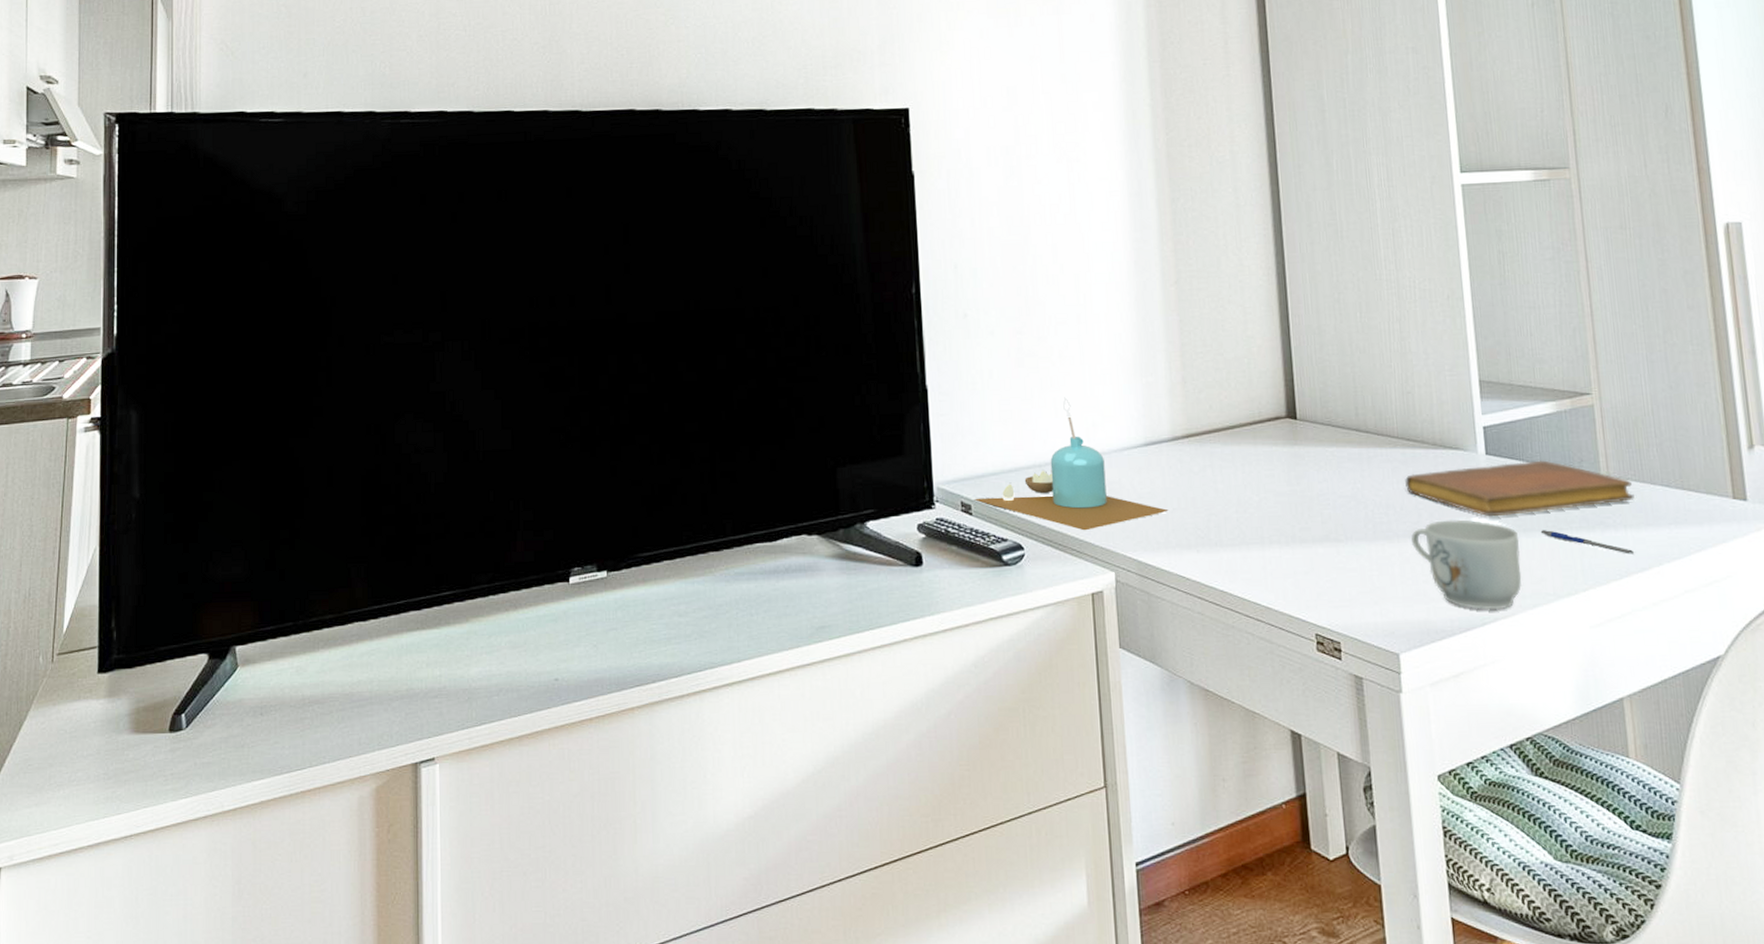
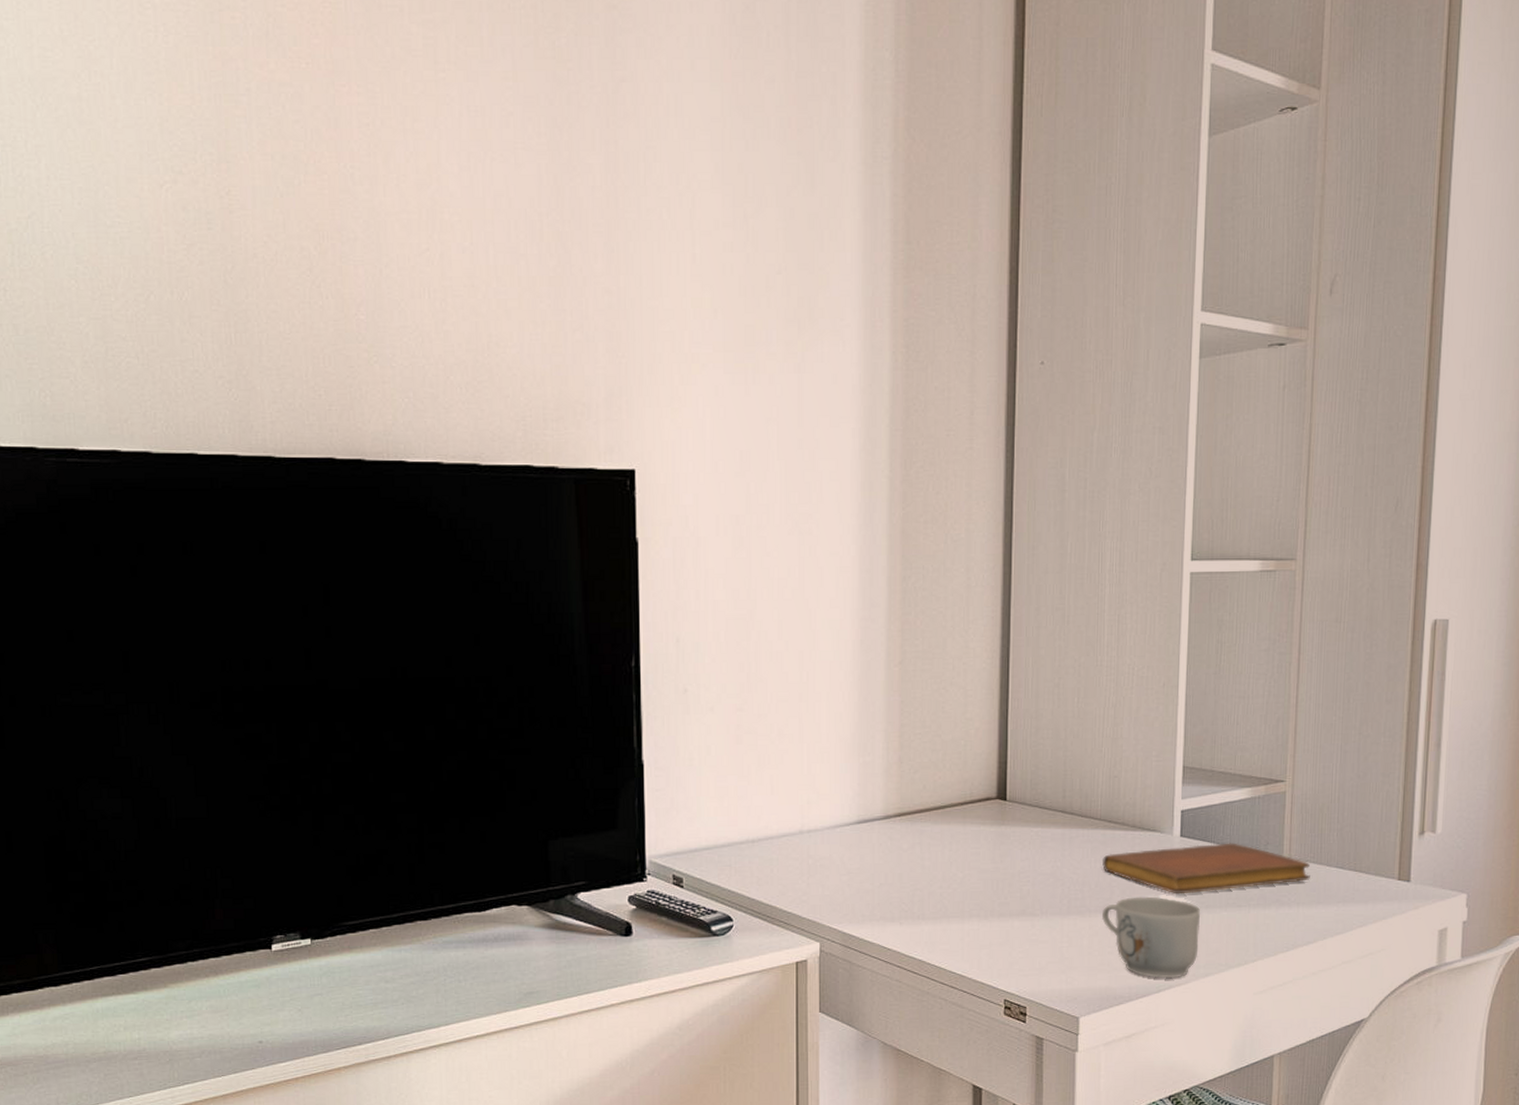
candle: present [974,396,1169,531] -> none [686,773,876,904]
pen: present [1540,530,1636,556] -> none [1221,907,1304,930]

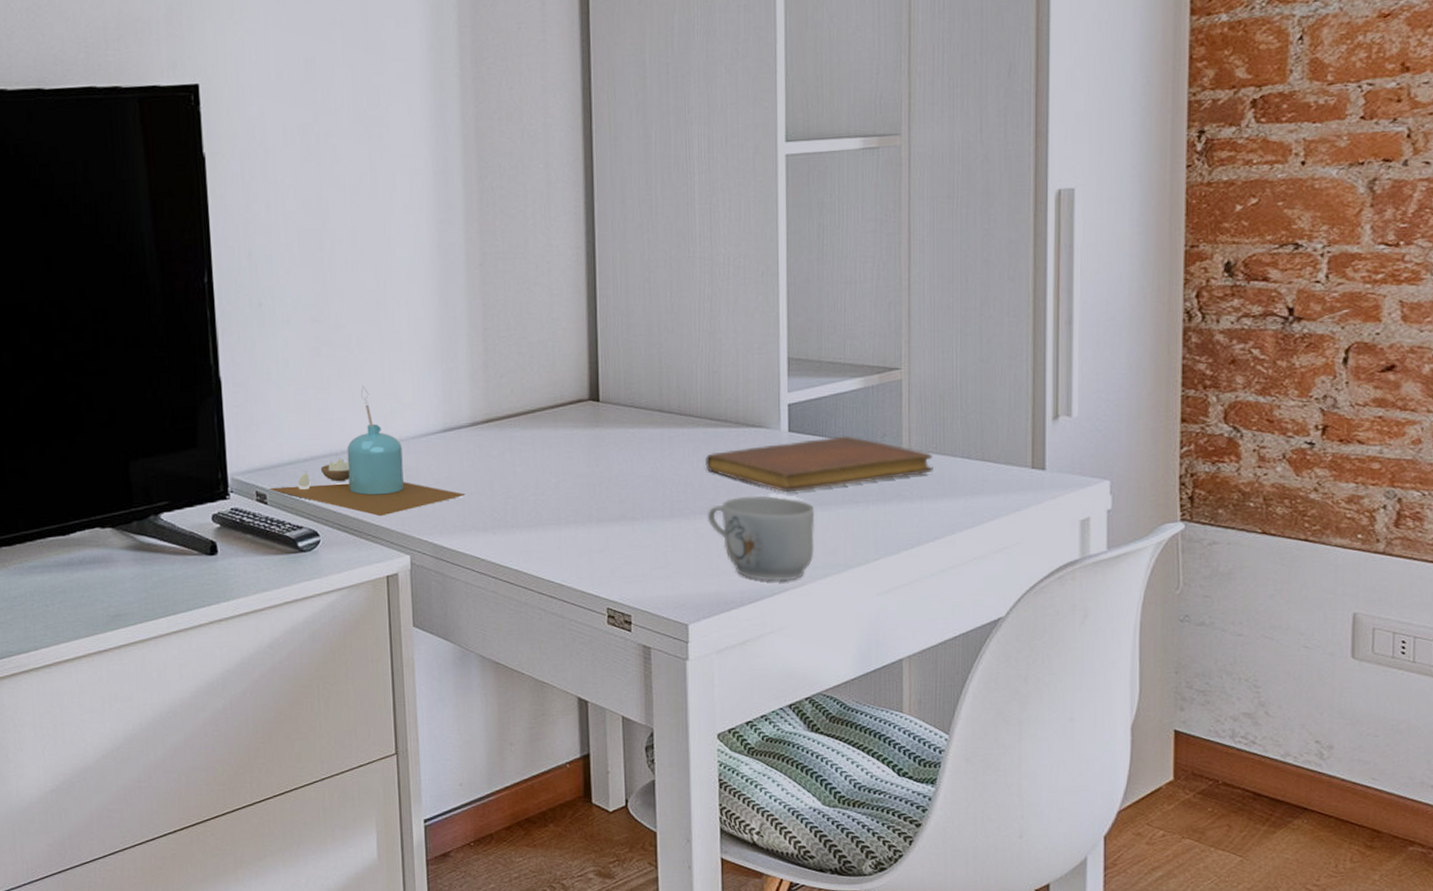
candle: none [686,773,876,904] -> present [269,384,466,517]

